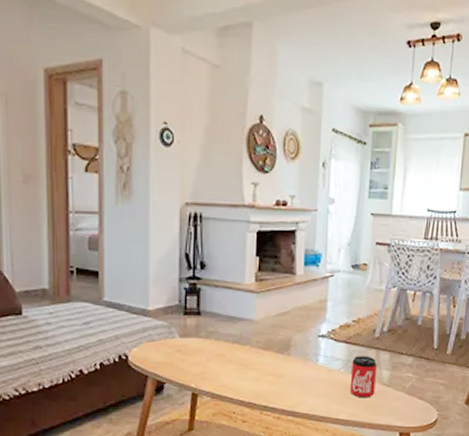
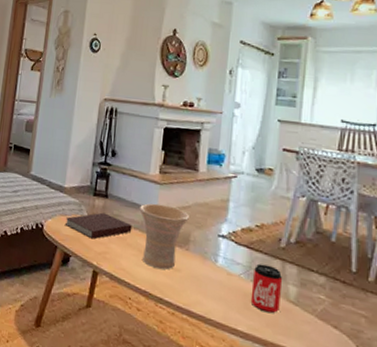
notebook: none [153,331,231,361] -> present [64,212,132,240]
vase: none [237,313,289,378] -> present [139,203,189,270]

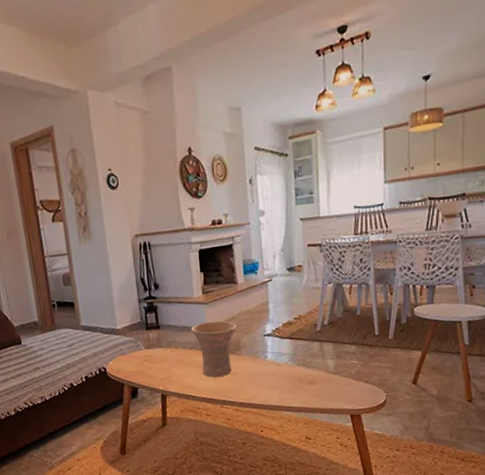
notebook: present [64,212,132,240] -> none [125,342,188,369]
can: present [250,264,283,314] -> none [298,348,323,387]

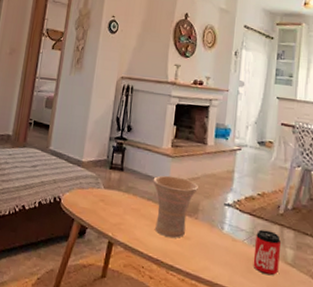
can: none [298,348,323,387] -> present [253,229,282,276]

